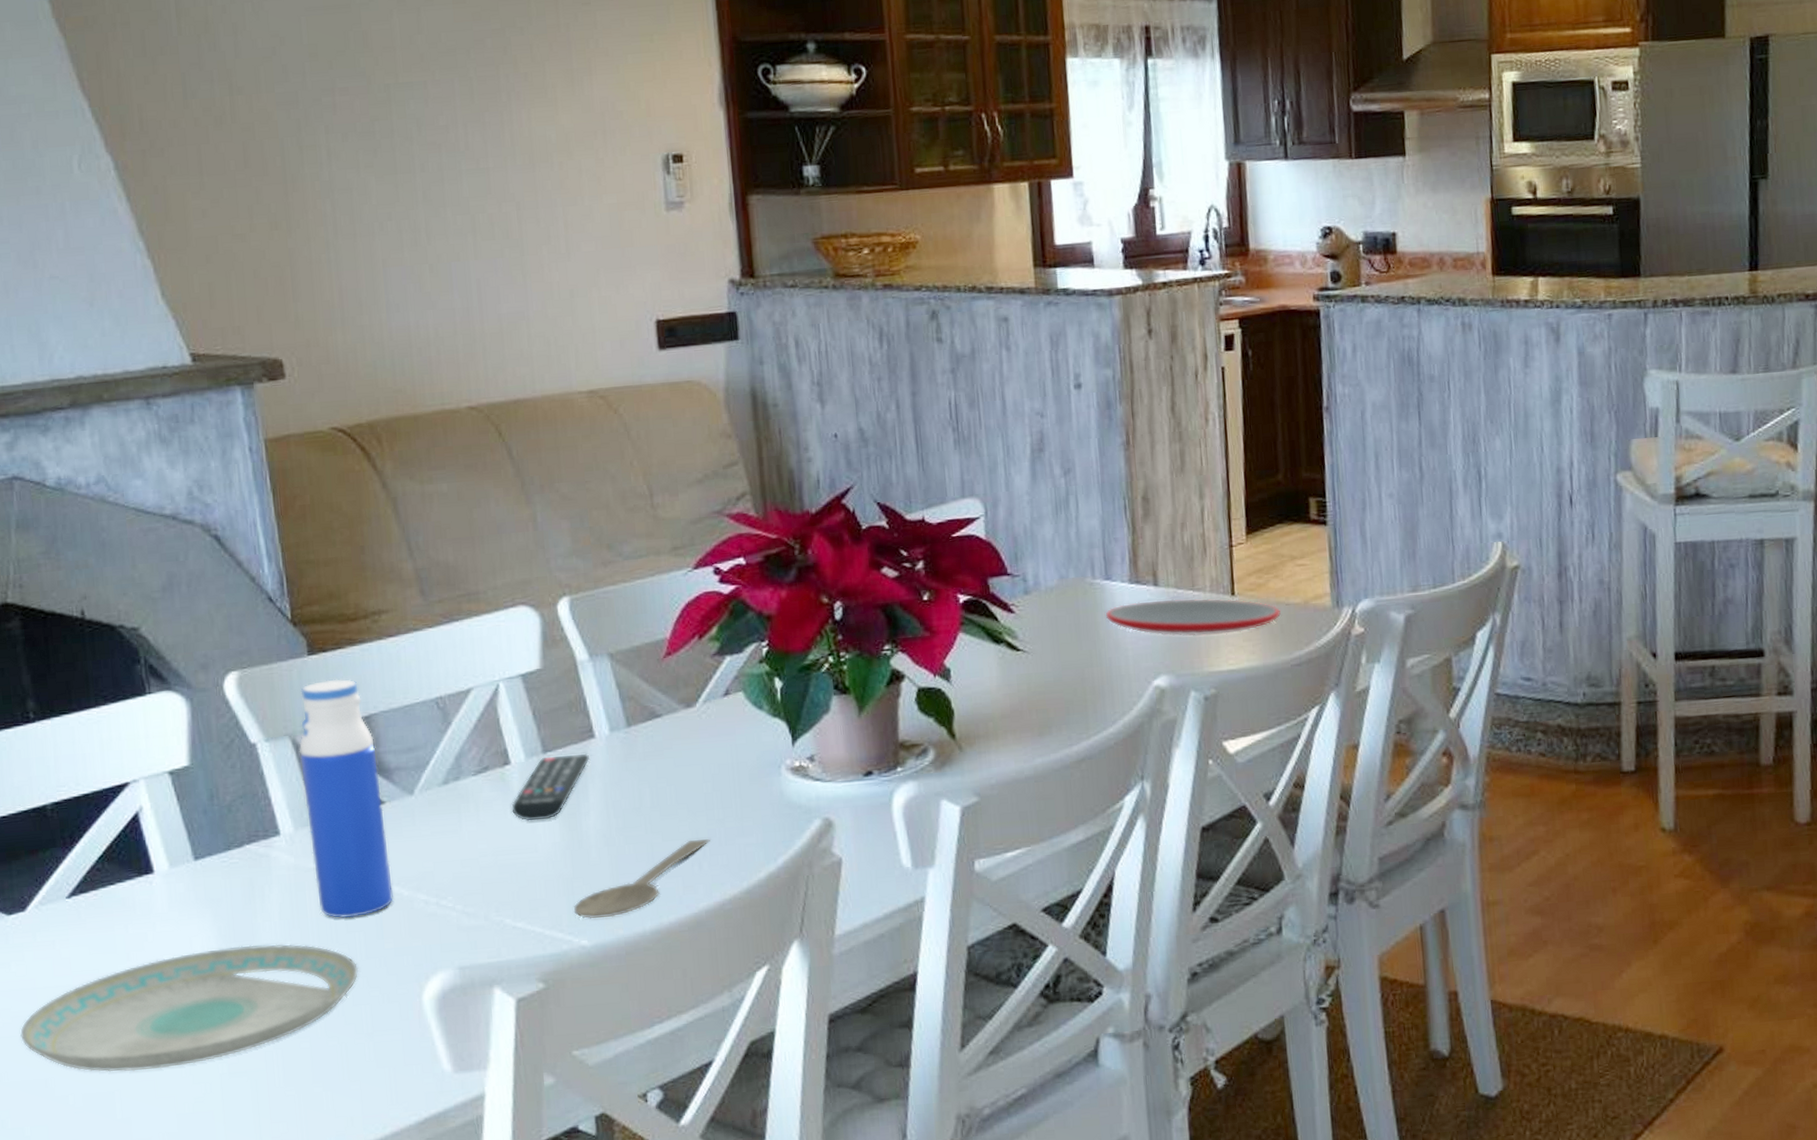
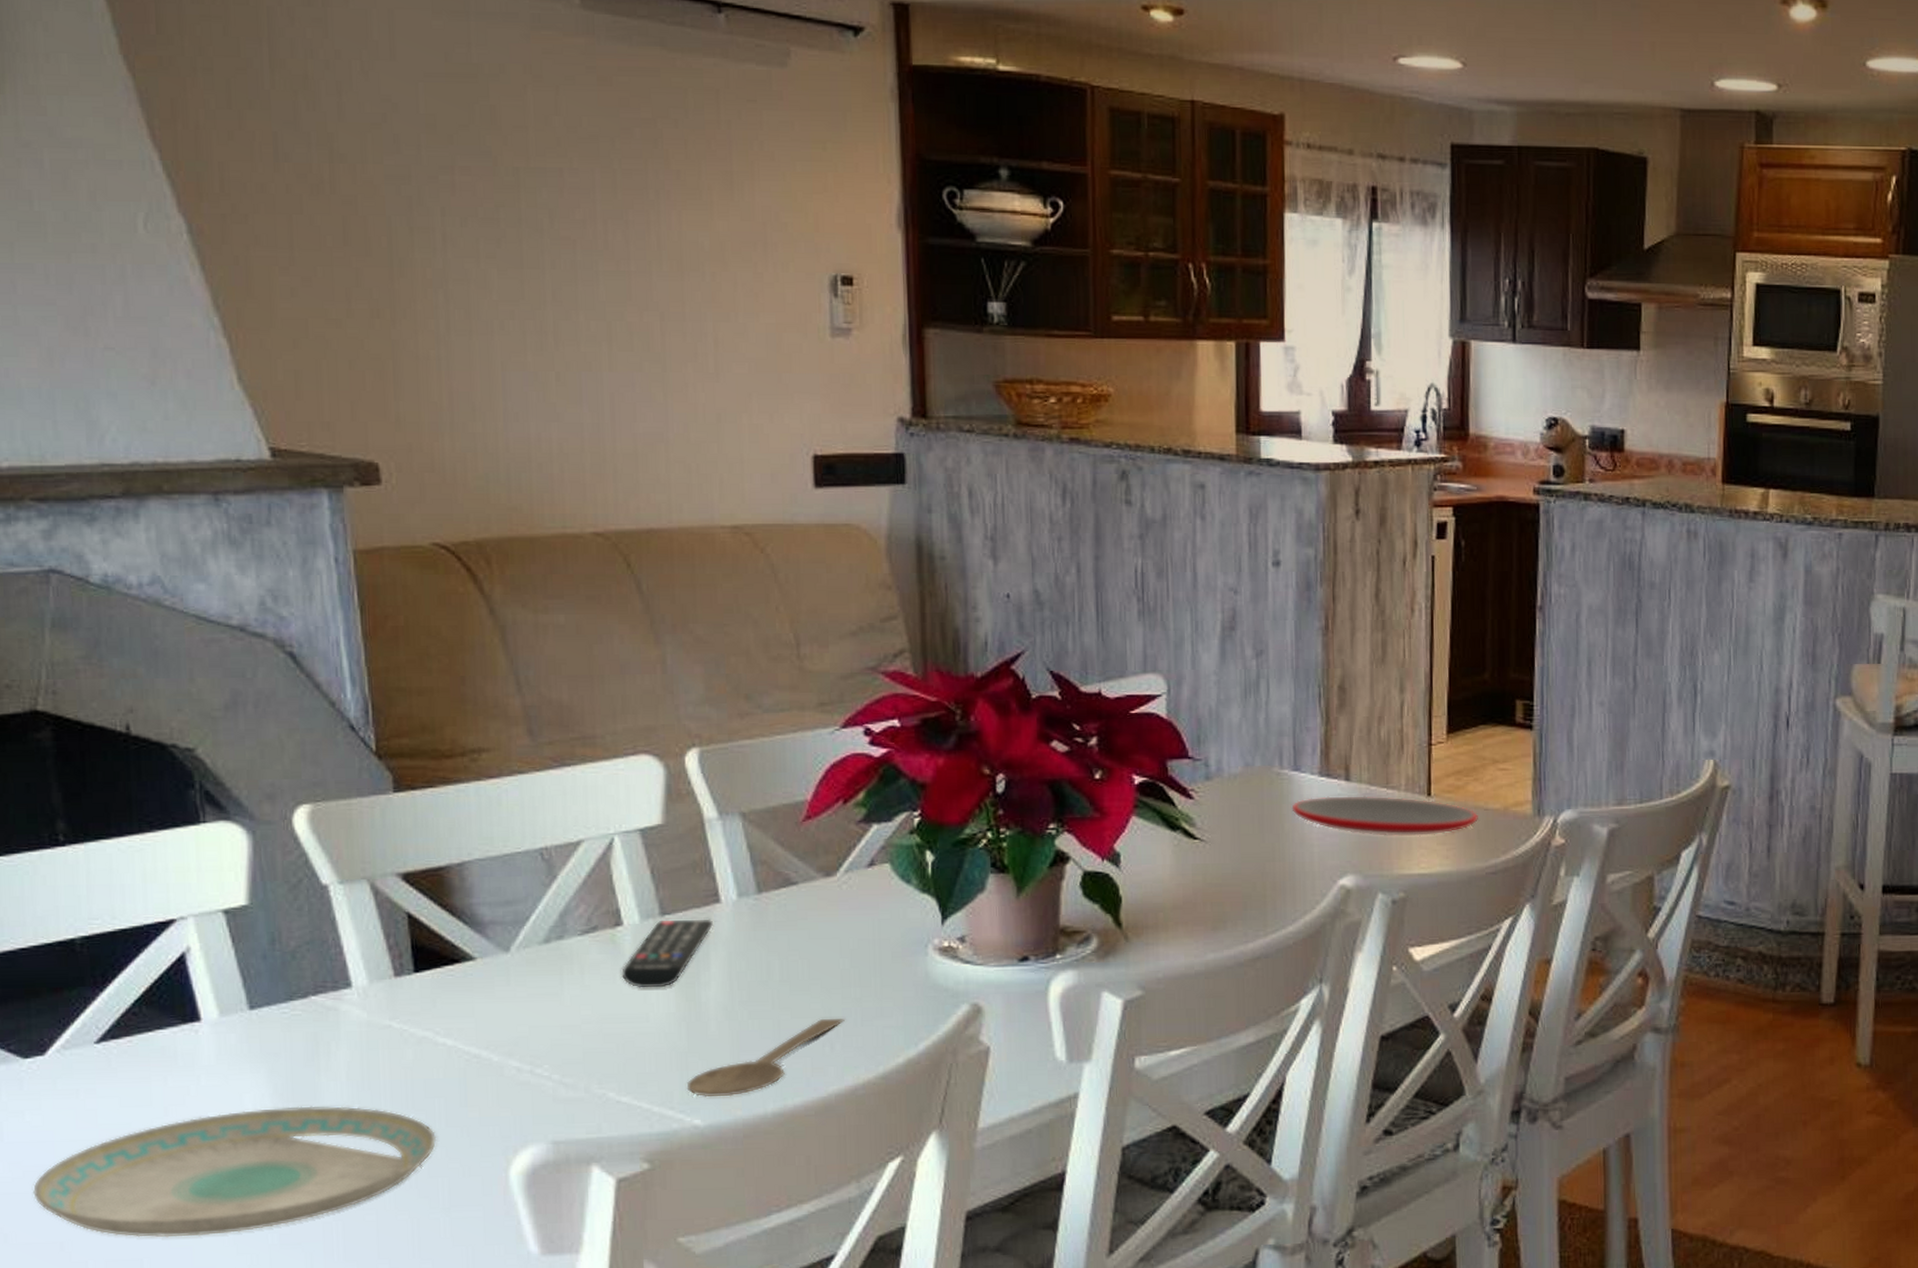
water bottle: present [299,679,393,919] -> none [379,820,481,1082]

